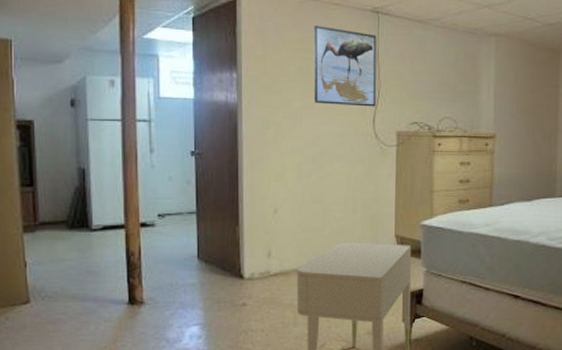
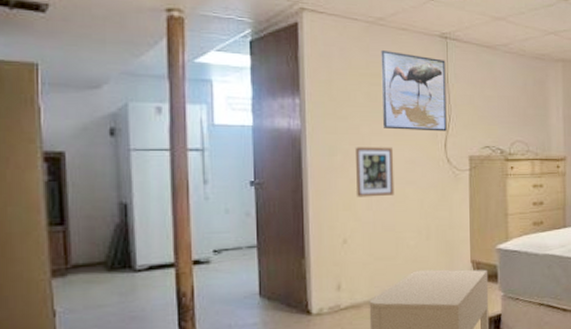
picture frame: none [288,121,324,170] -> present [356,147,395,197]

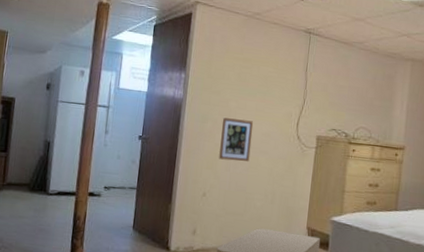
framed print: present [381,50,447,132] -> none [248,40,307,113]

